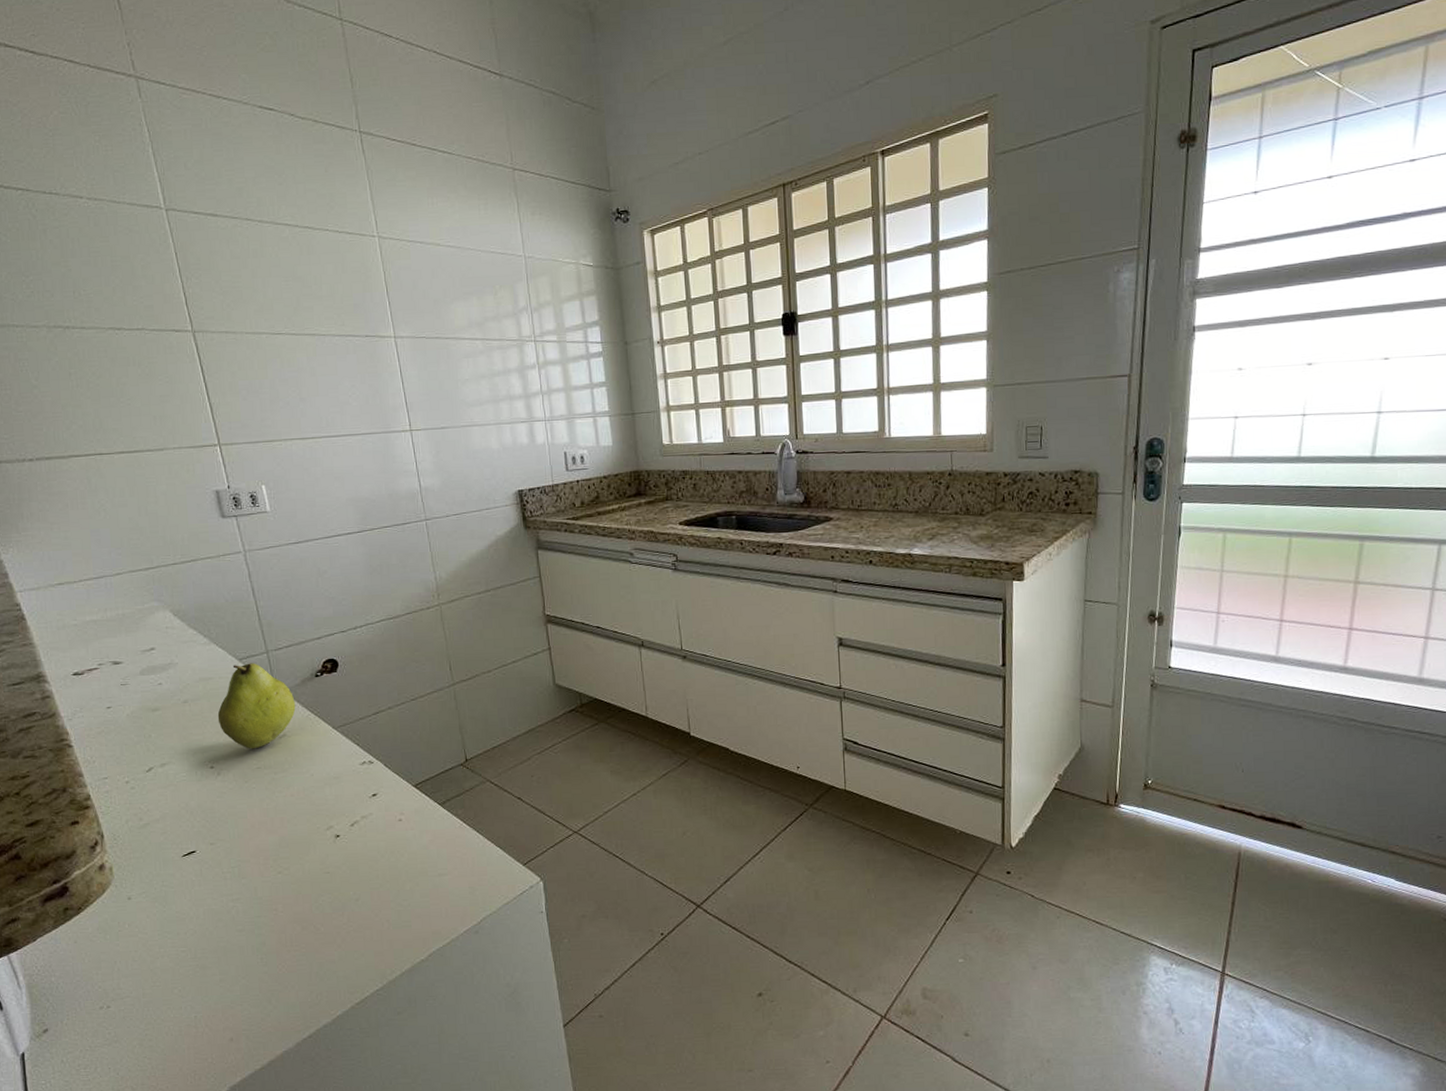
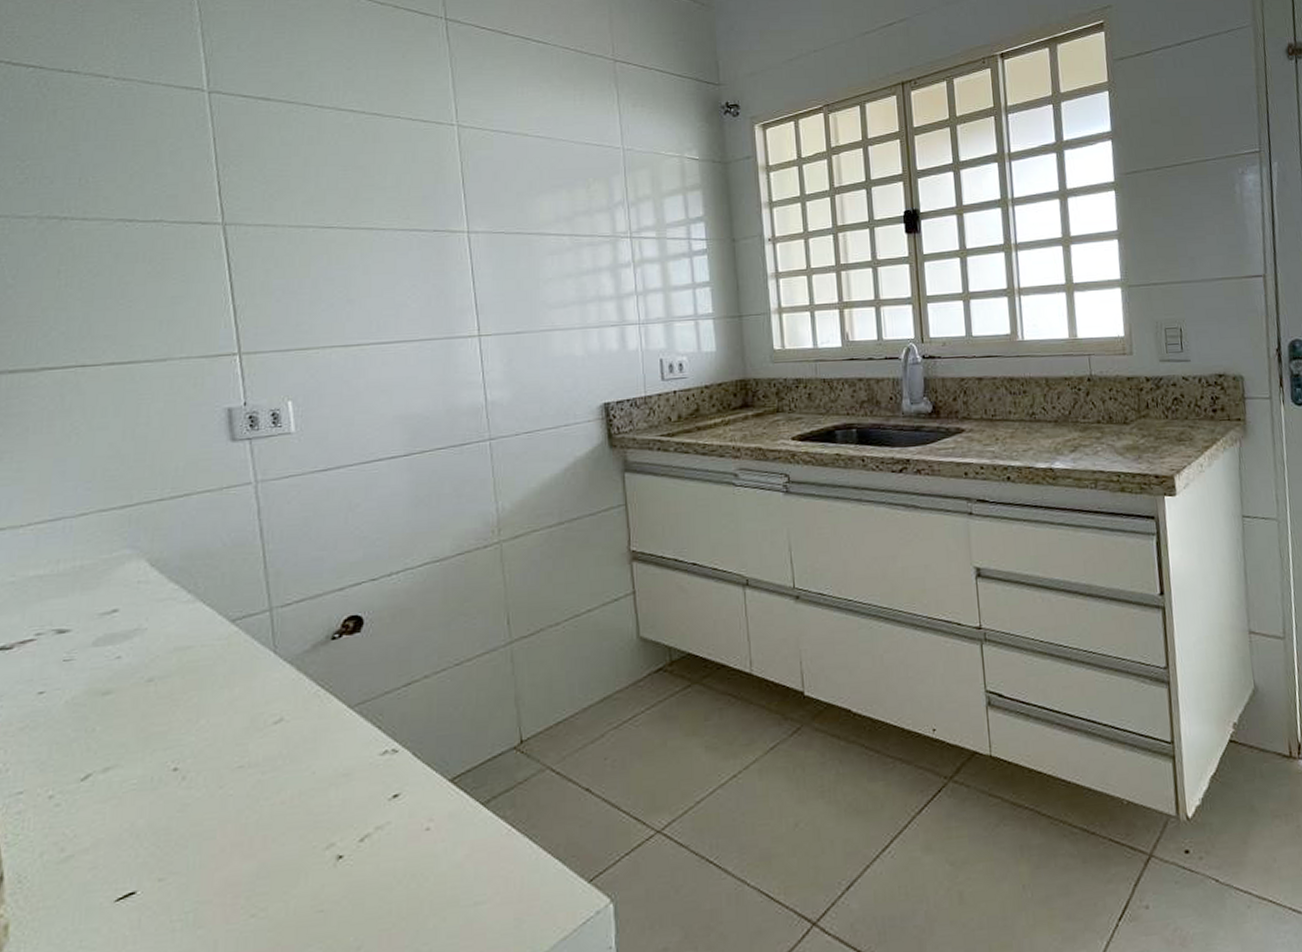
fruit: present [217,663,296,749] -> none [192,624,301,742]

